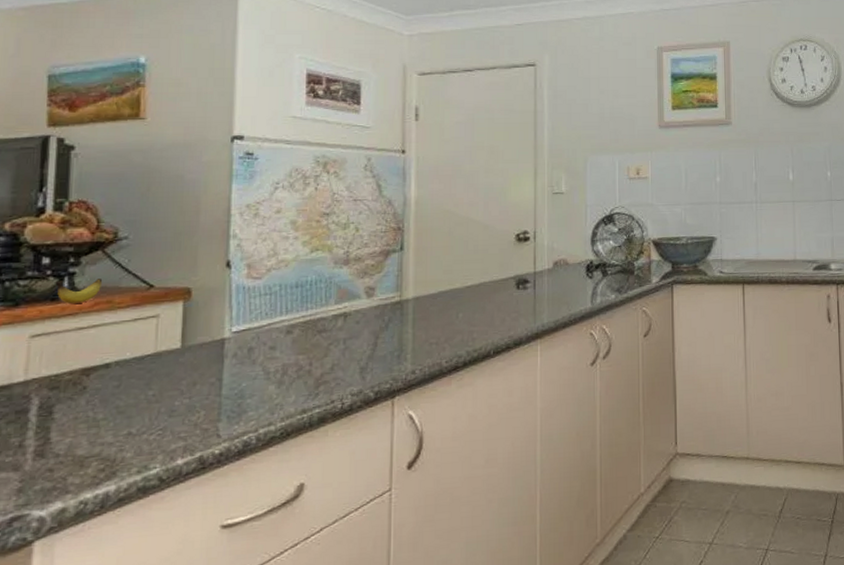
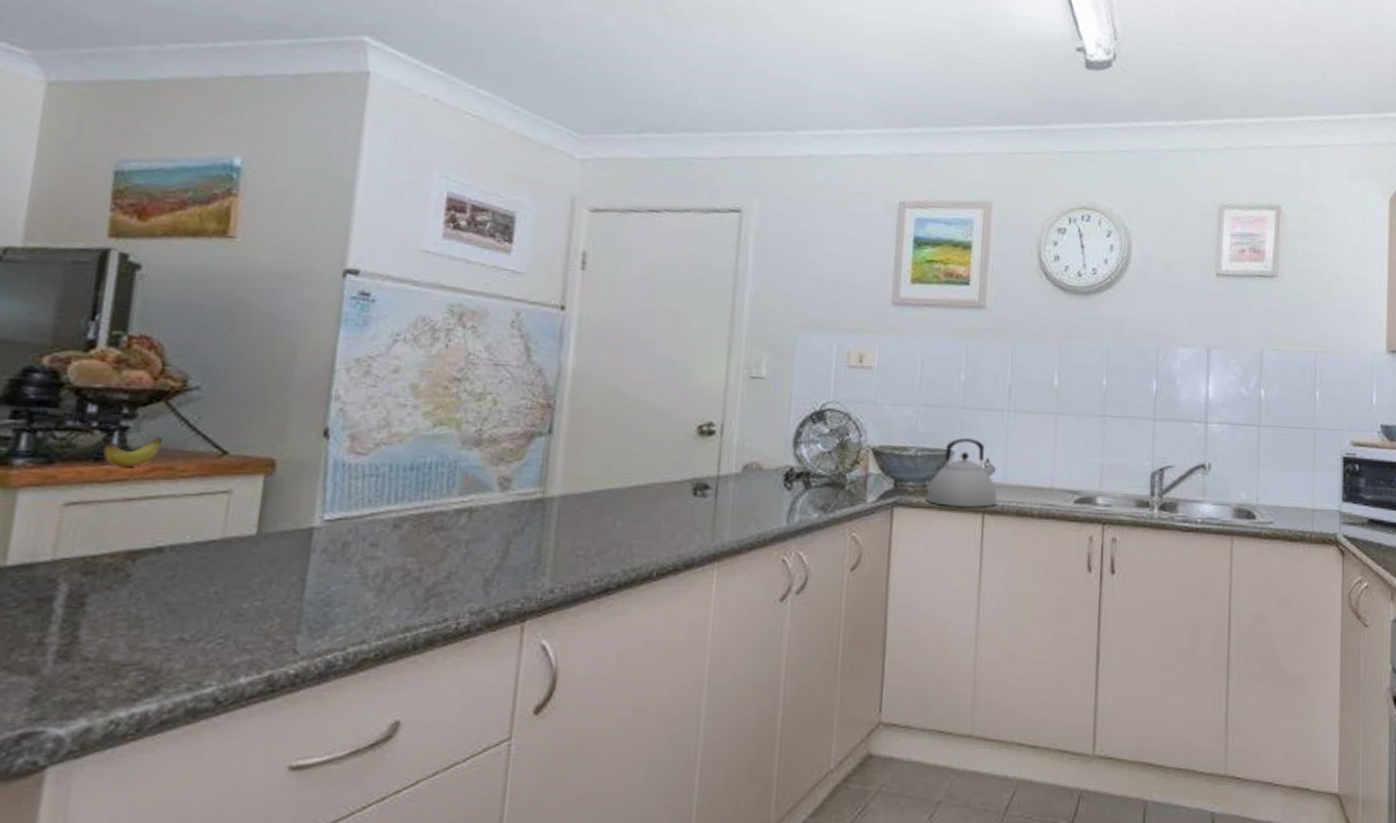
kettle: none [697,227,753,281] -> present [925,438,997,508]

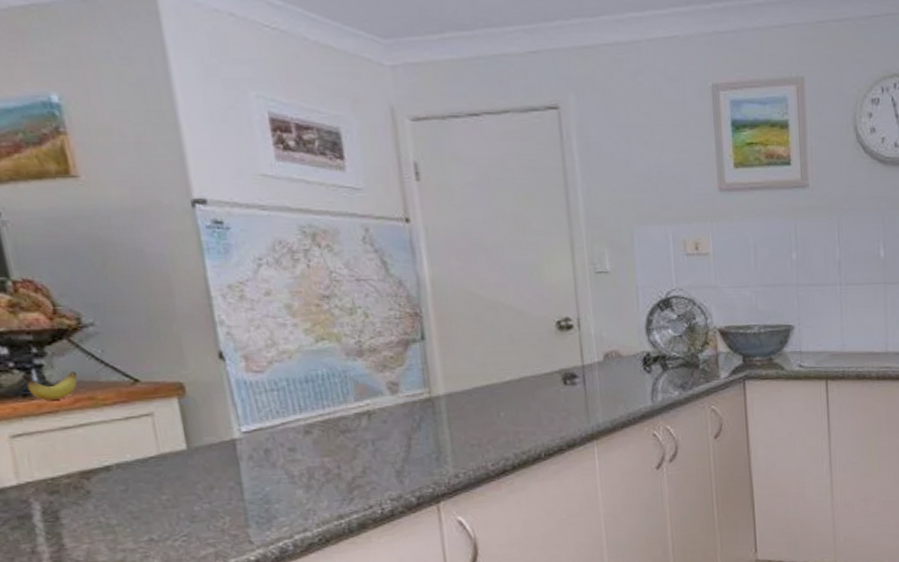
kettle: present [925,438,997,508] -> none [773,313,838,377]

